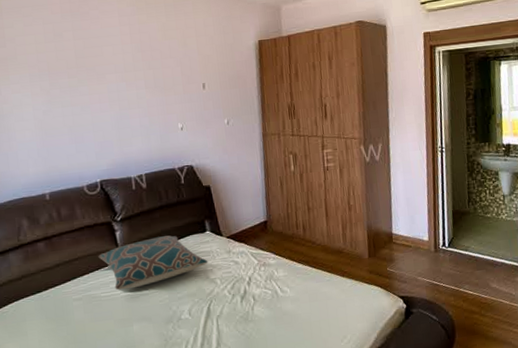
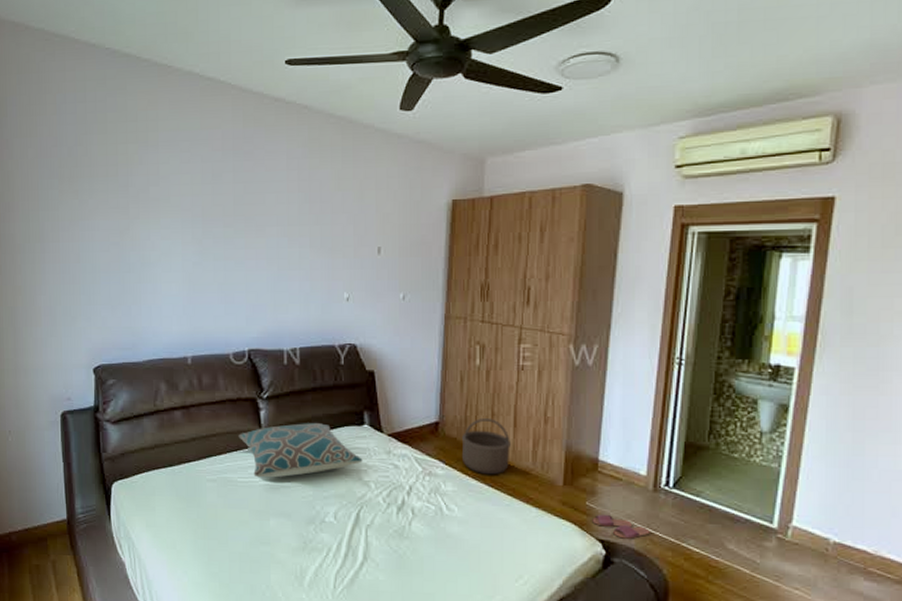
basket: none [286,212,326,259] -> present [461,418,510,475]
slippers: none [393,276,436,293] -> present [592,515,650,539]

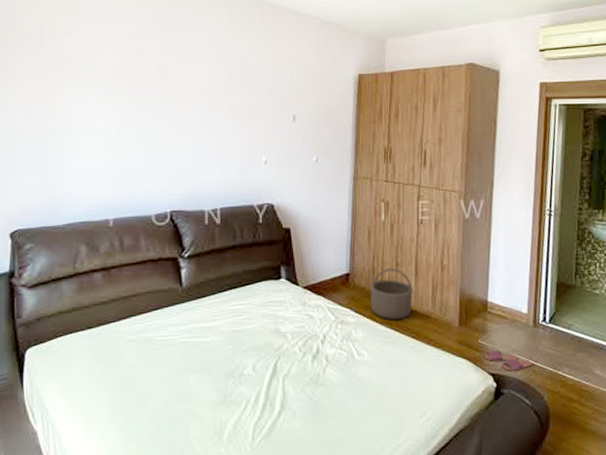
pillow: present [238,423,363,478] -> none [159,279,280,335]

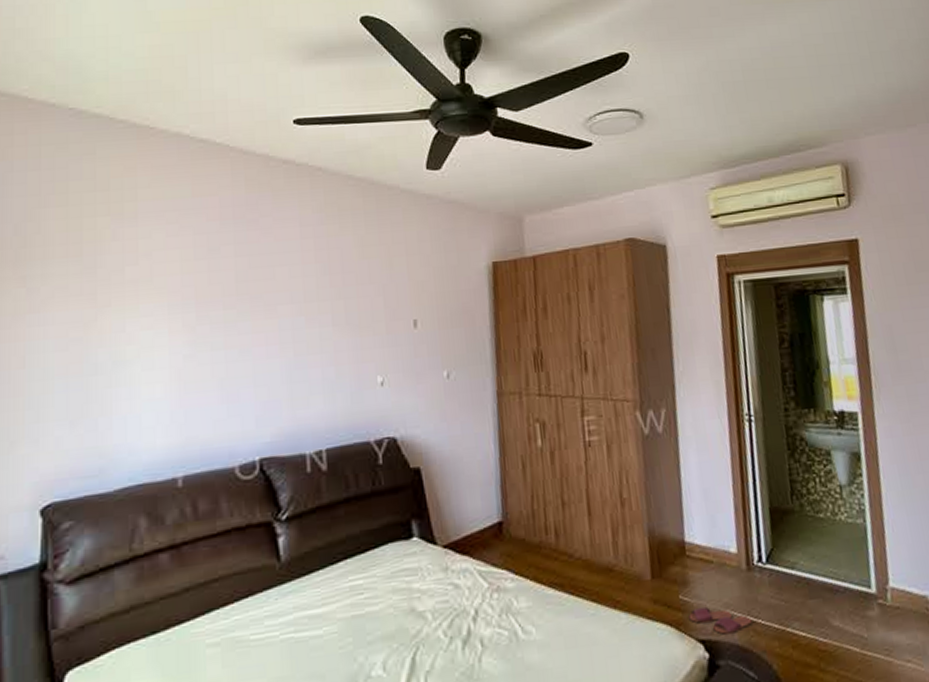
basket: present [369,268,413,320] -> none [530,509,589,580]

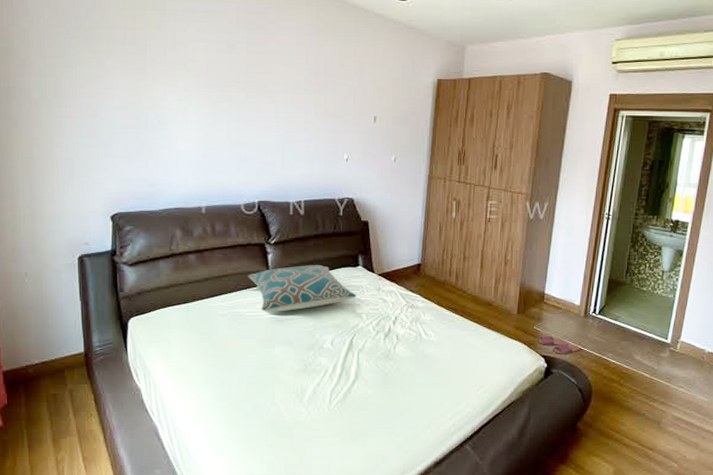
pillow: none [249,543,414,631] -> present [248,265,357,312]

